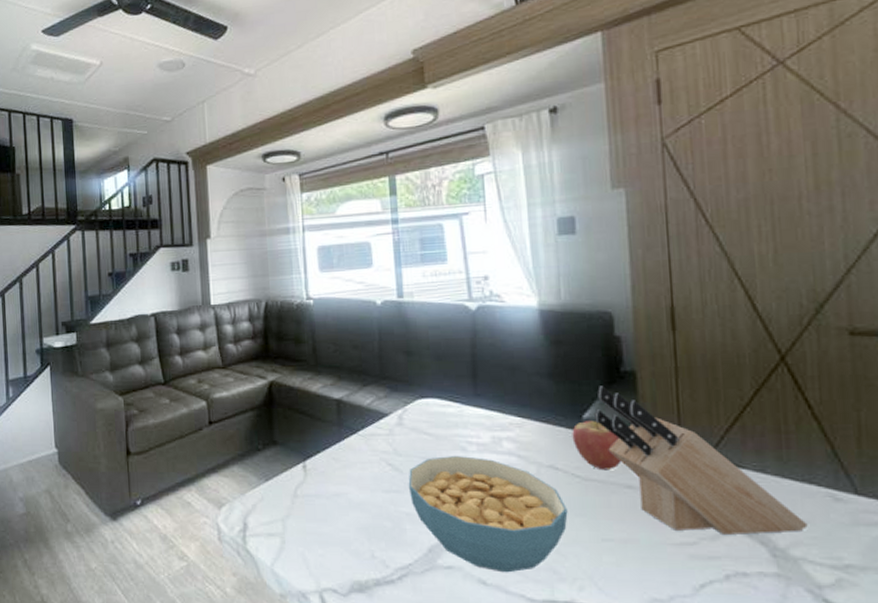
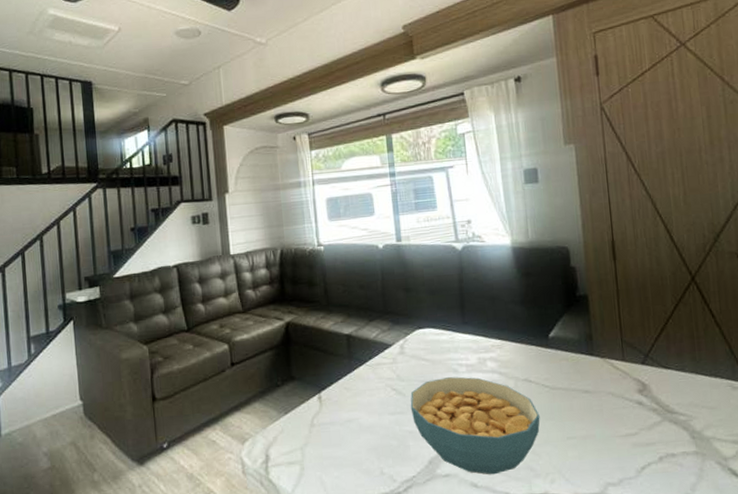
fruit: present [572,414,622,471] -> none [541,332,580,380]
knife block: present [594,386,808,535] -> none [558,309,715,425]

